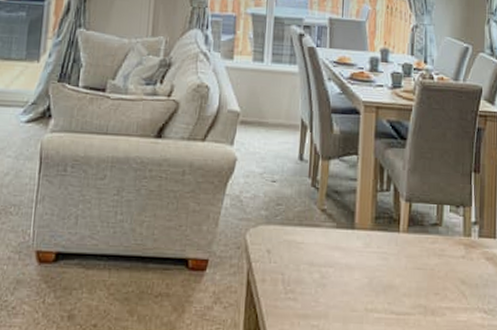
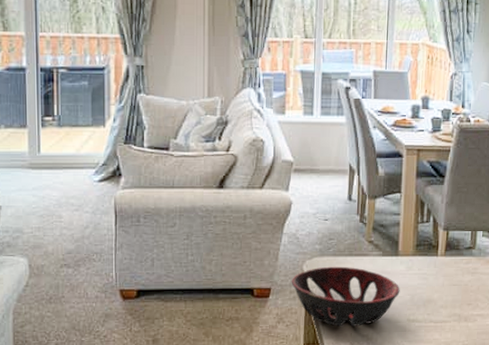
decorative bowl: none [231,237,357,314] -> present [291,266,400,327]

